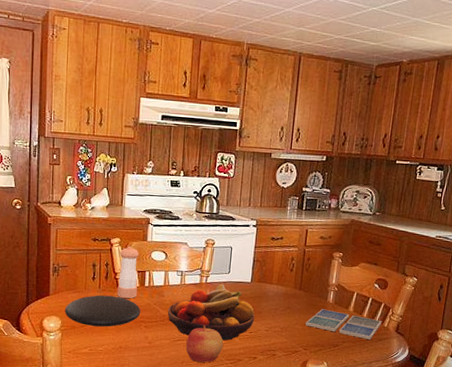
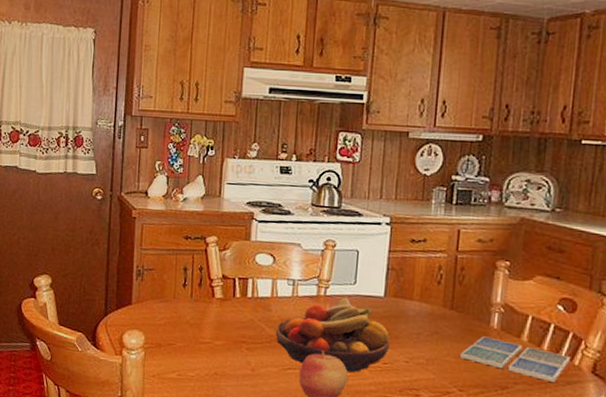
plate: present [64,295,141,327] -> none [149,306,242,347]
pepper shaker: present [117,246,139,298] -> none [212,246,240,312]

